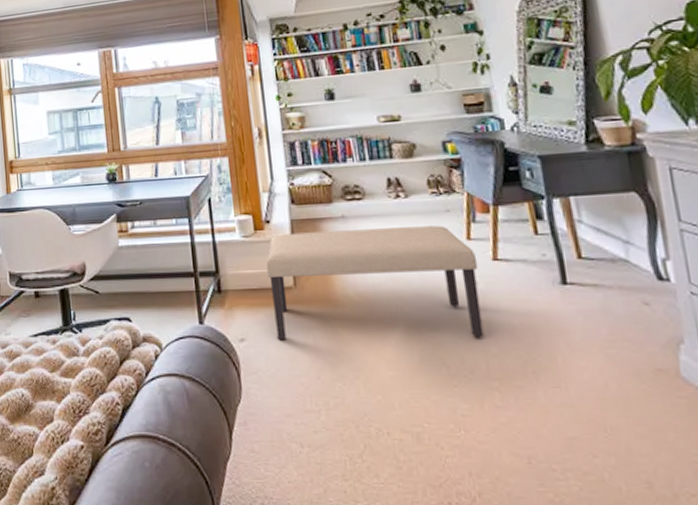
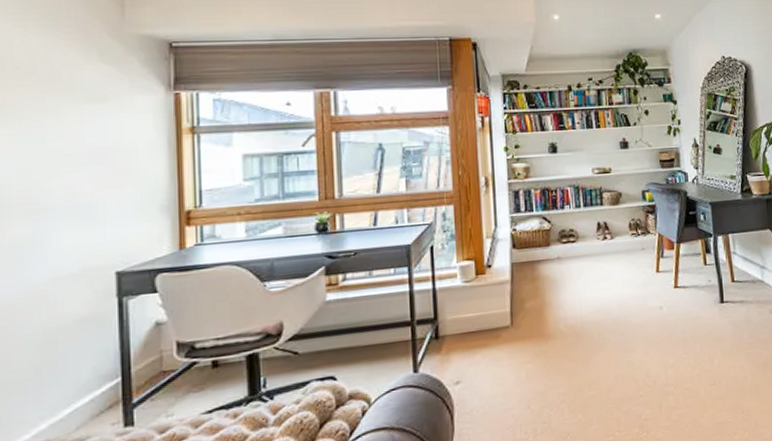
bench: present [266,225,484,341] -> none [486,261,665,379]

